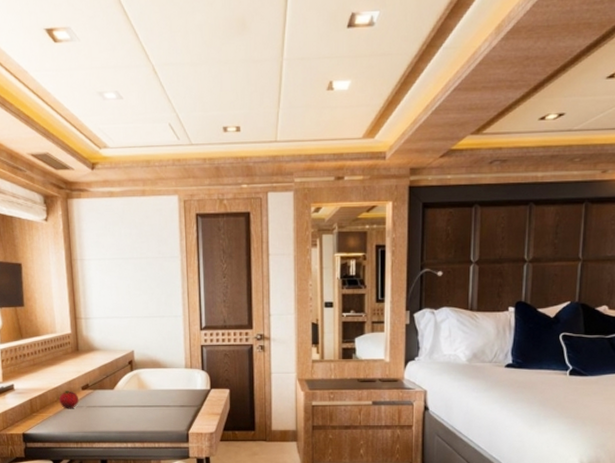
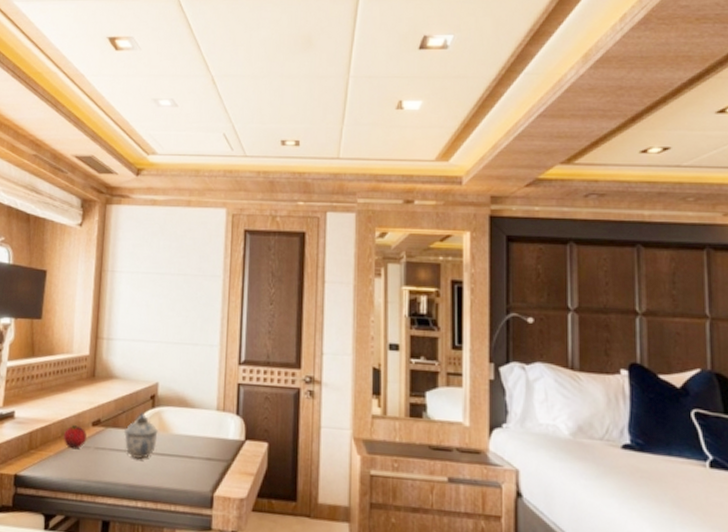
lidded jar: none [109,376,138,411] -> present [123,413,158,459]

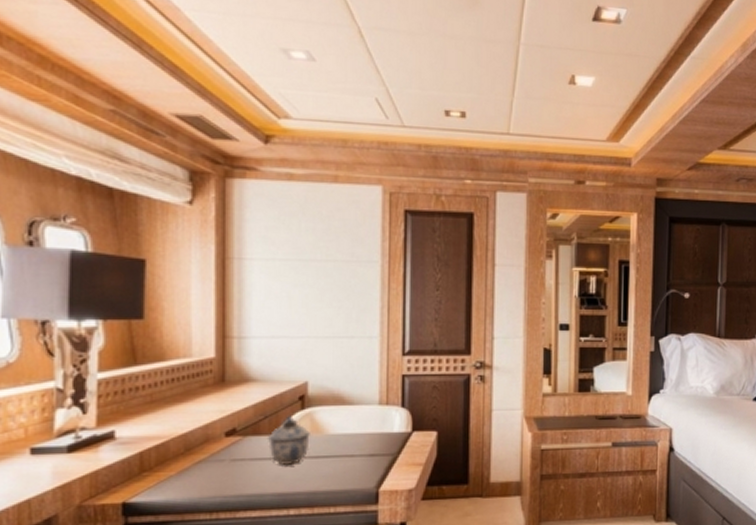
fruit: present [63,425,87,449] -> none [187,438,220,465]

